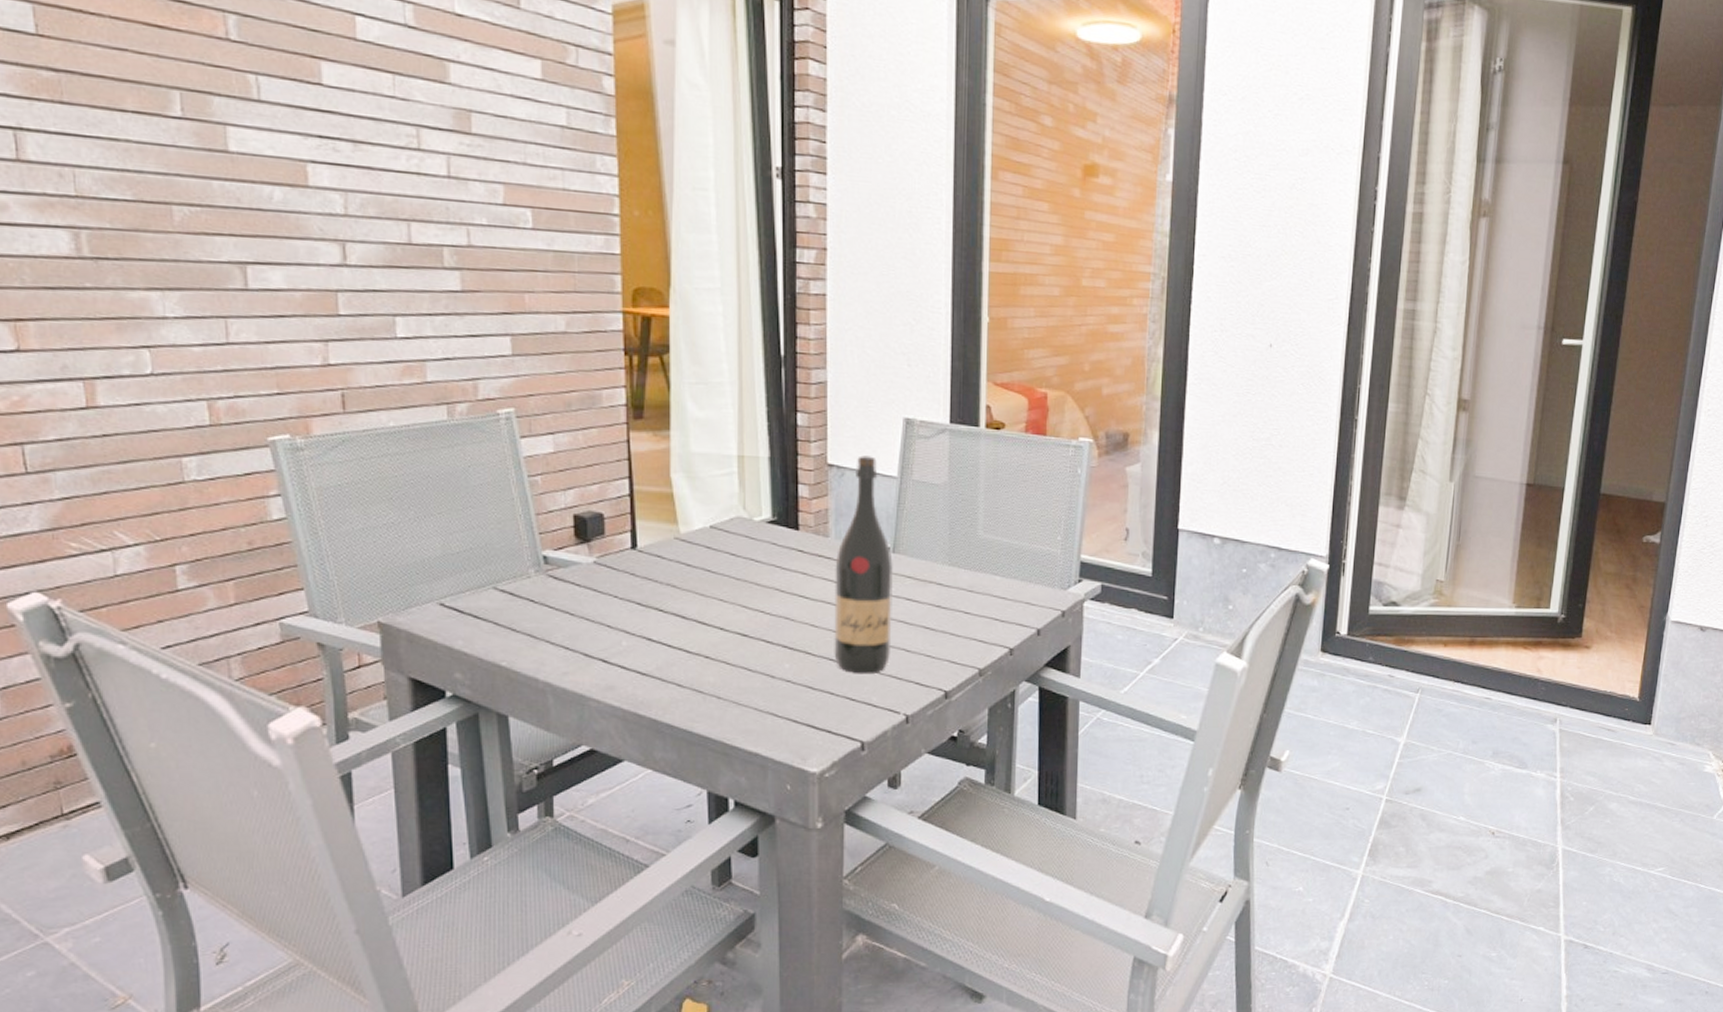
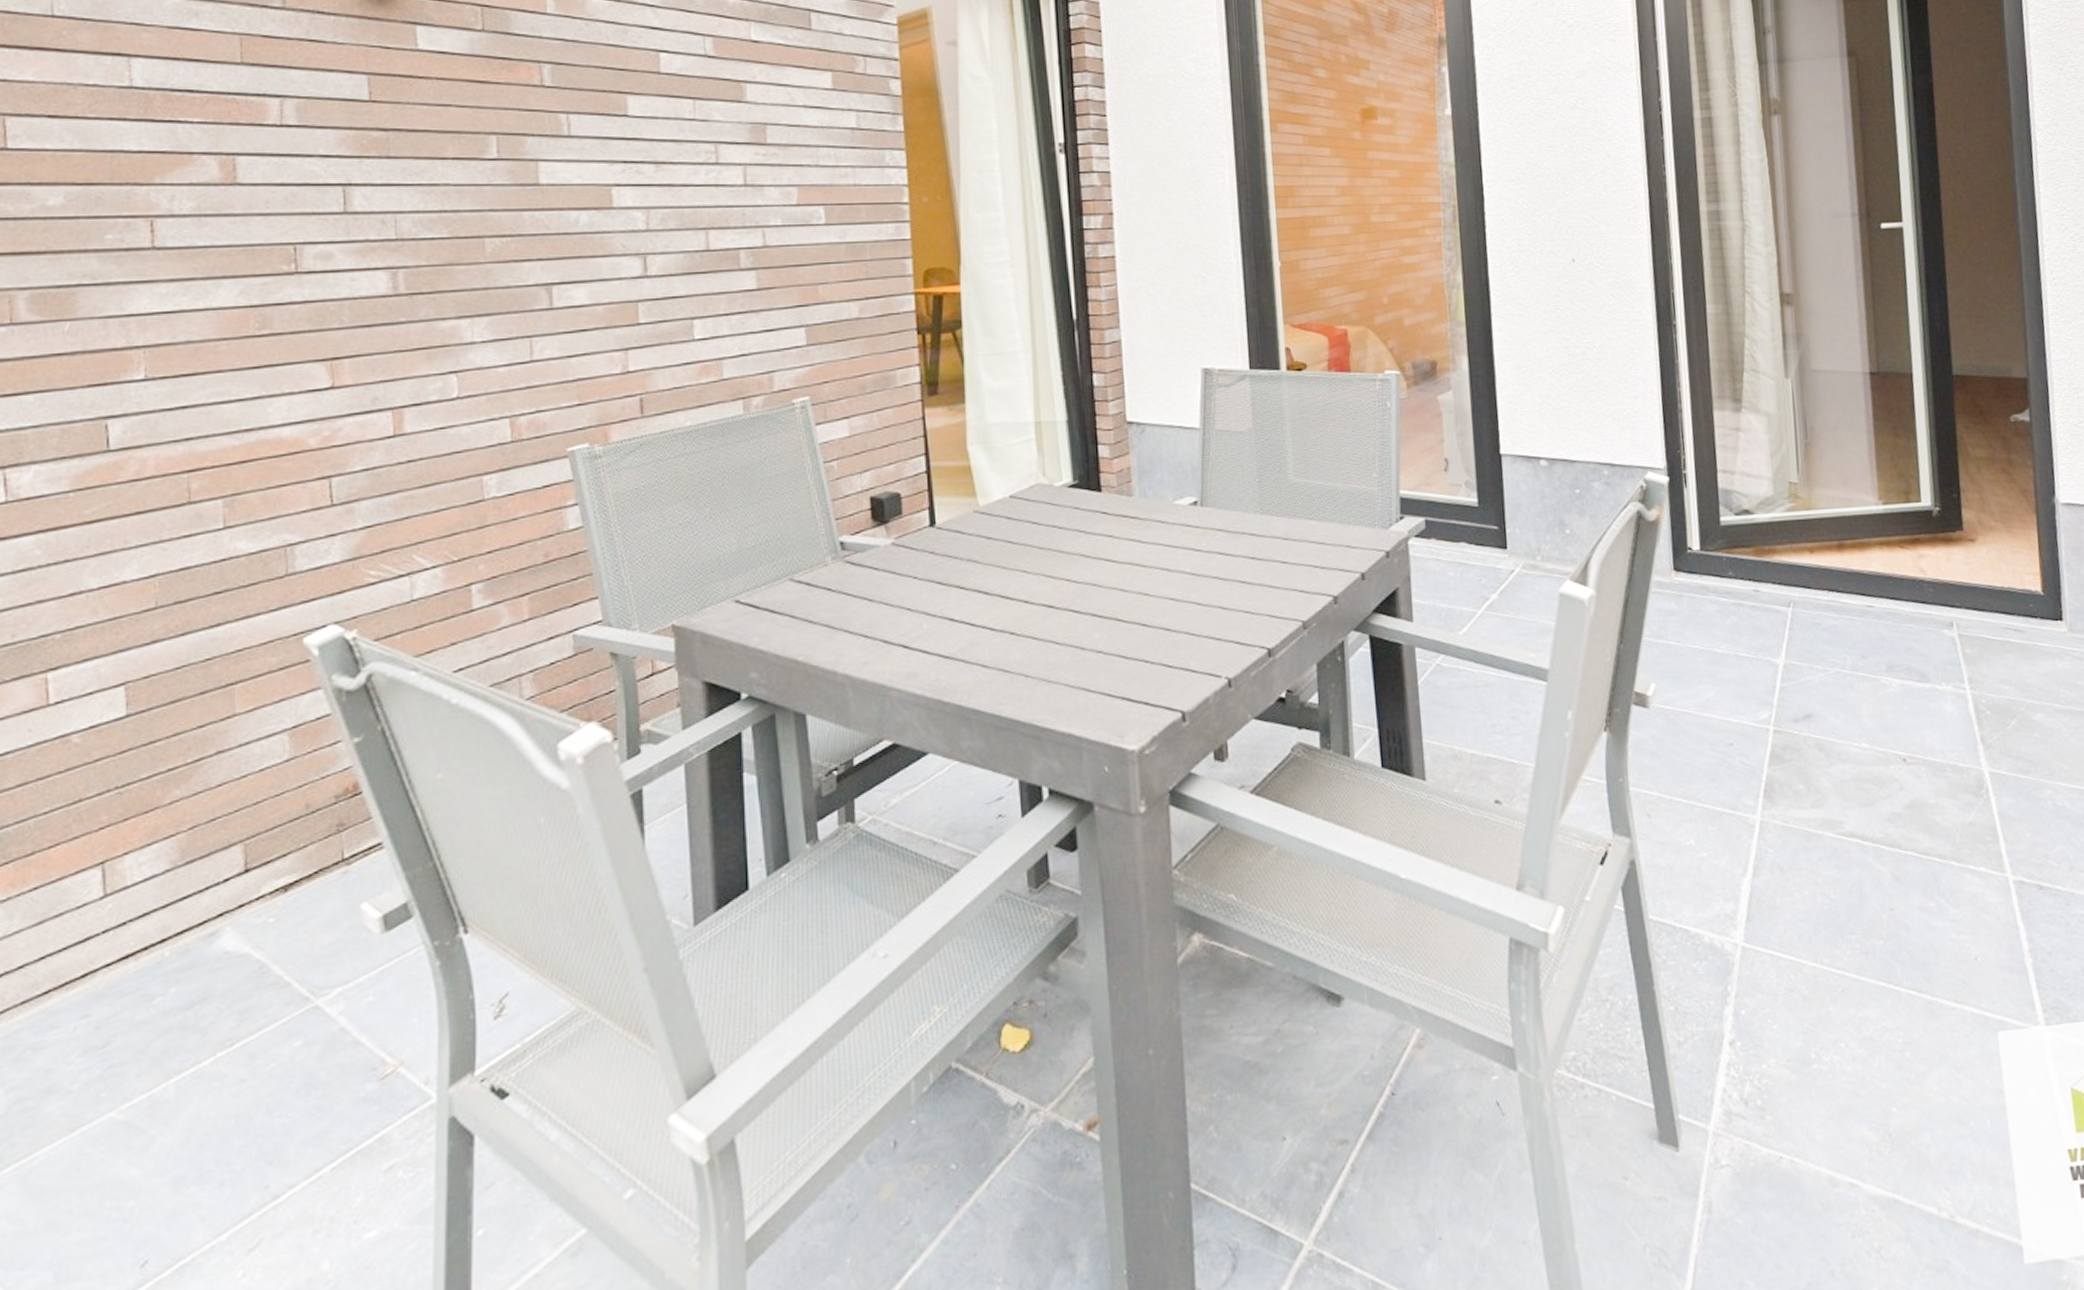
wine bottle: present [834,455,894,673] -> none [1141,409,1206,637]

